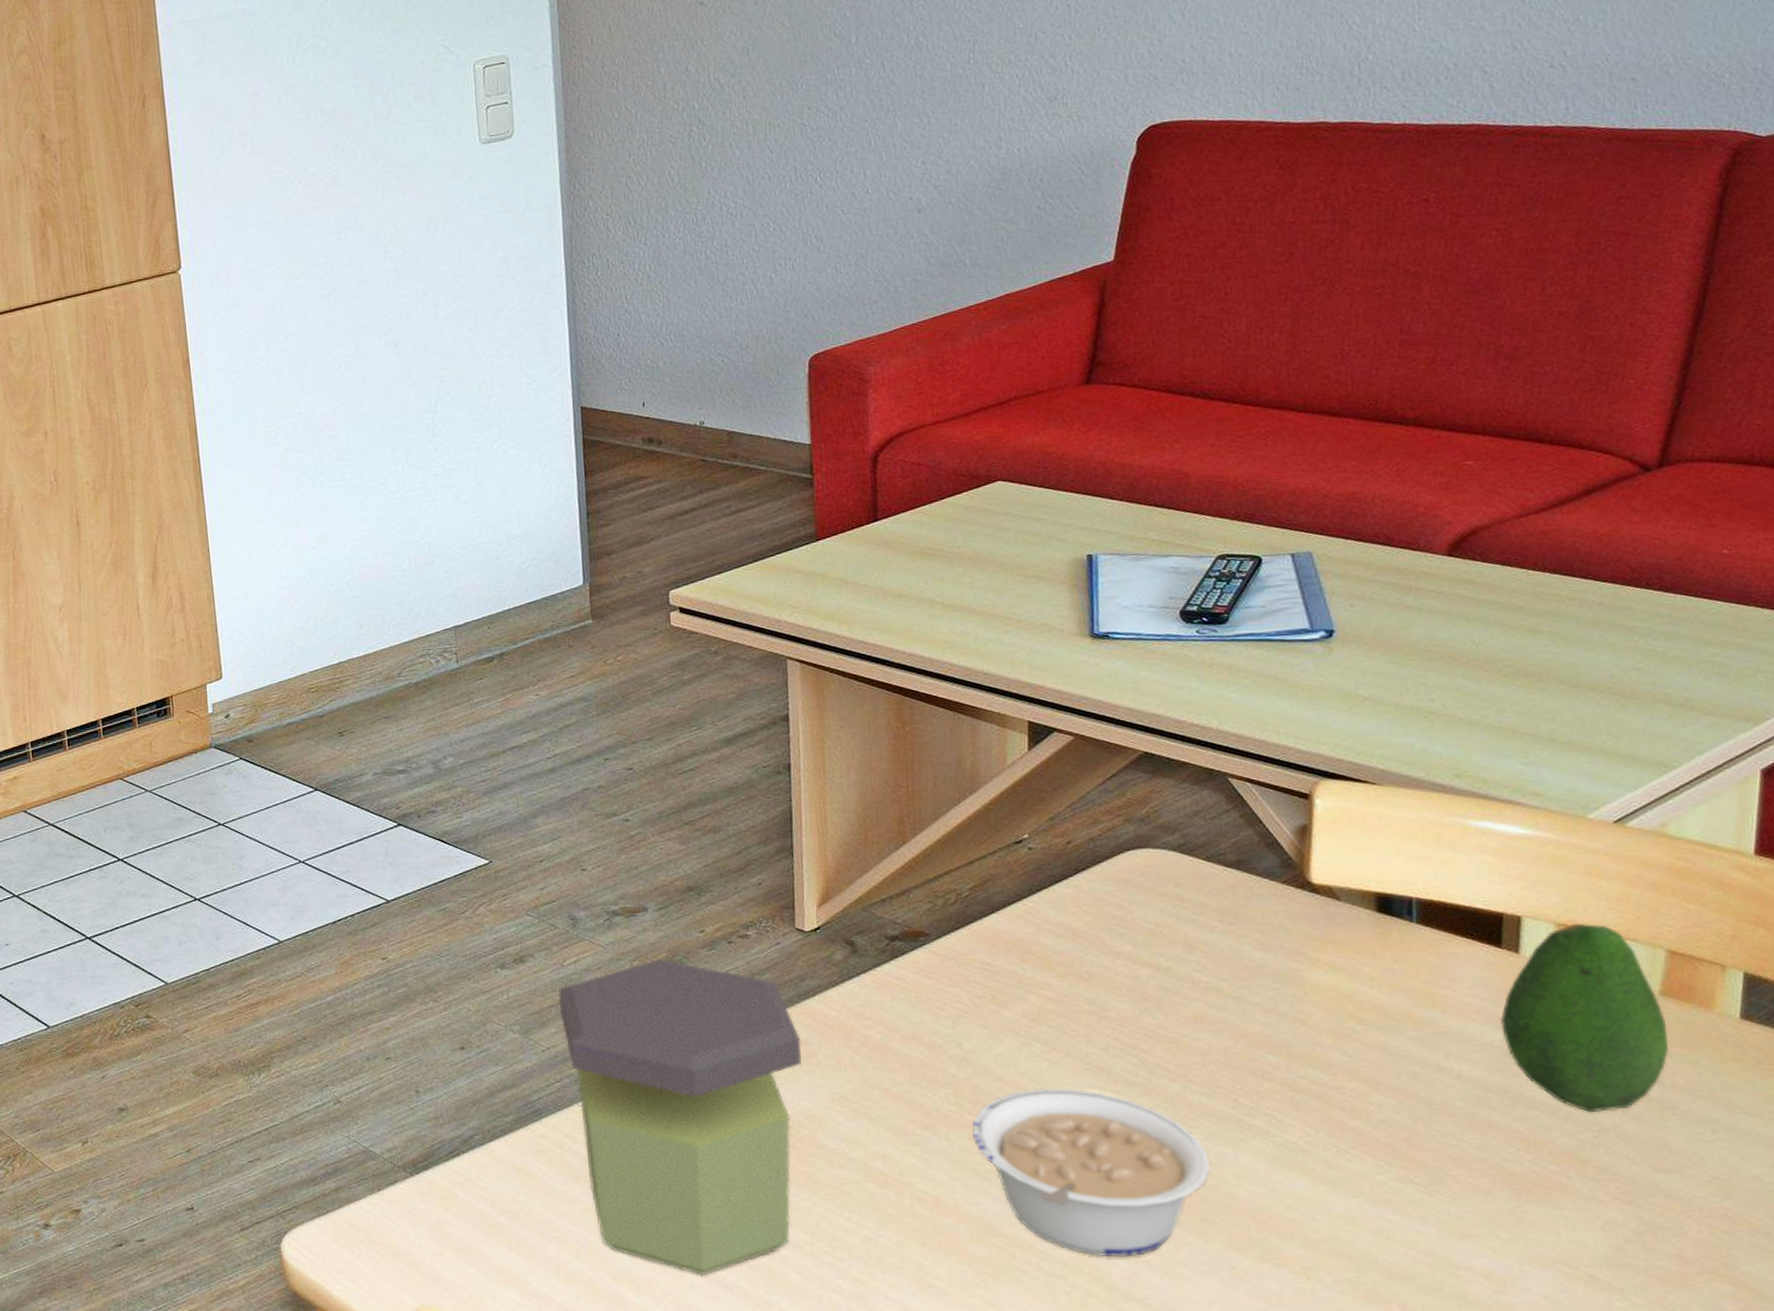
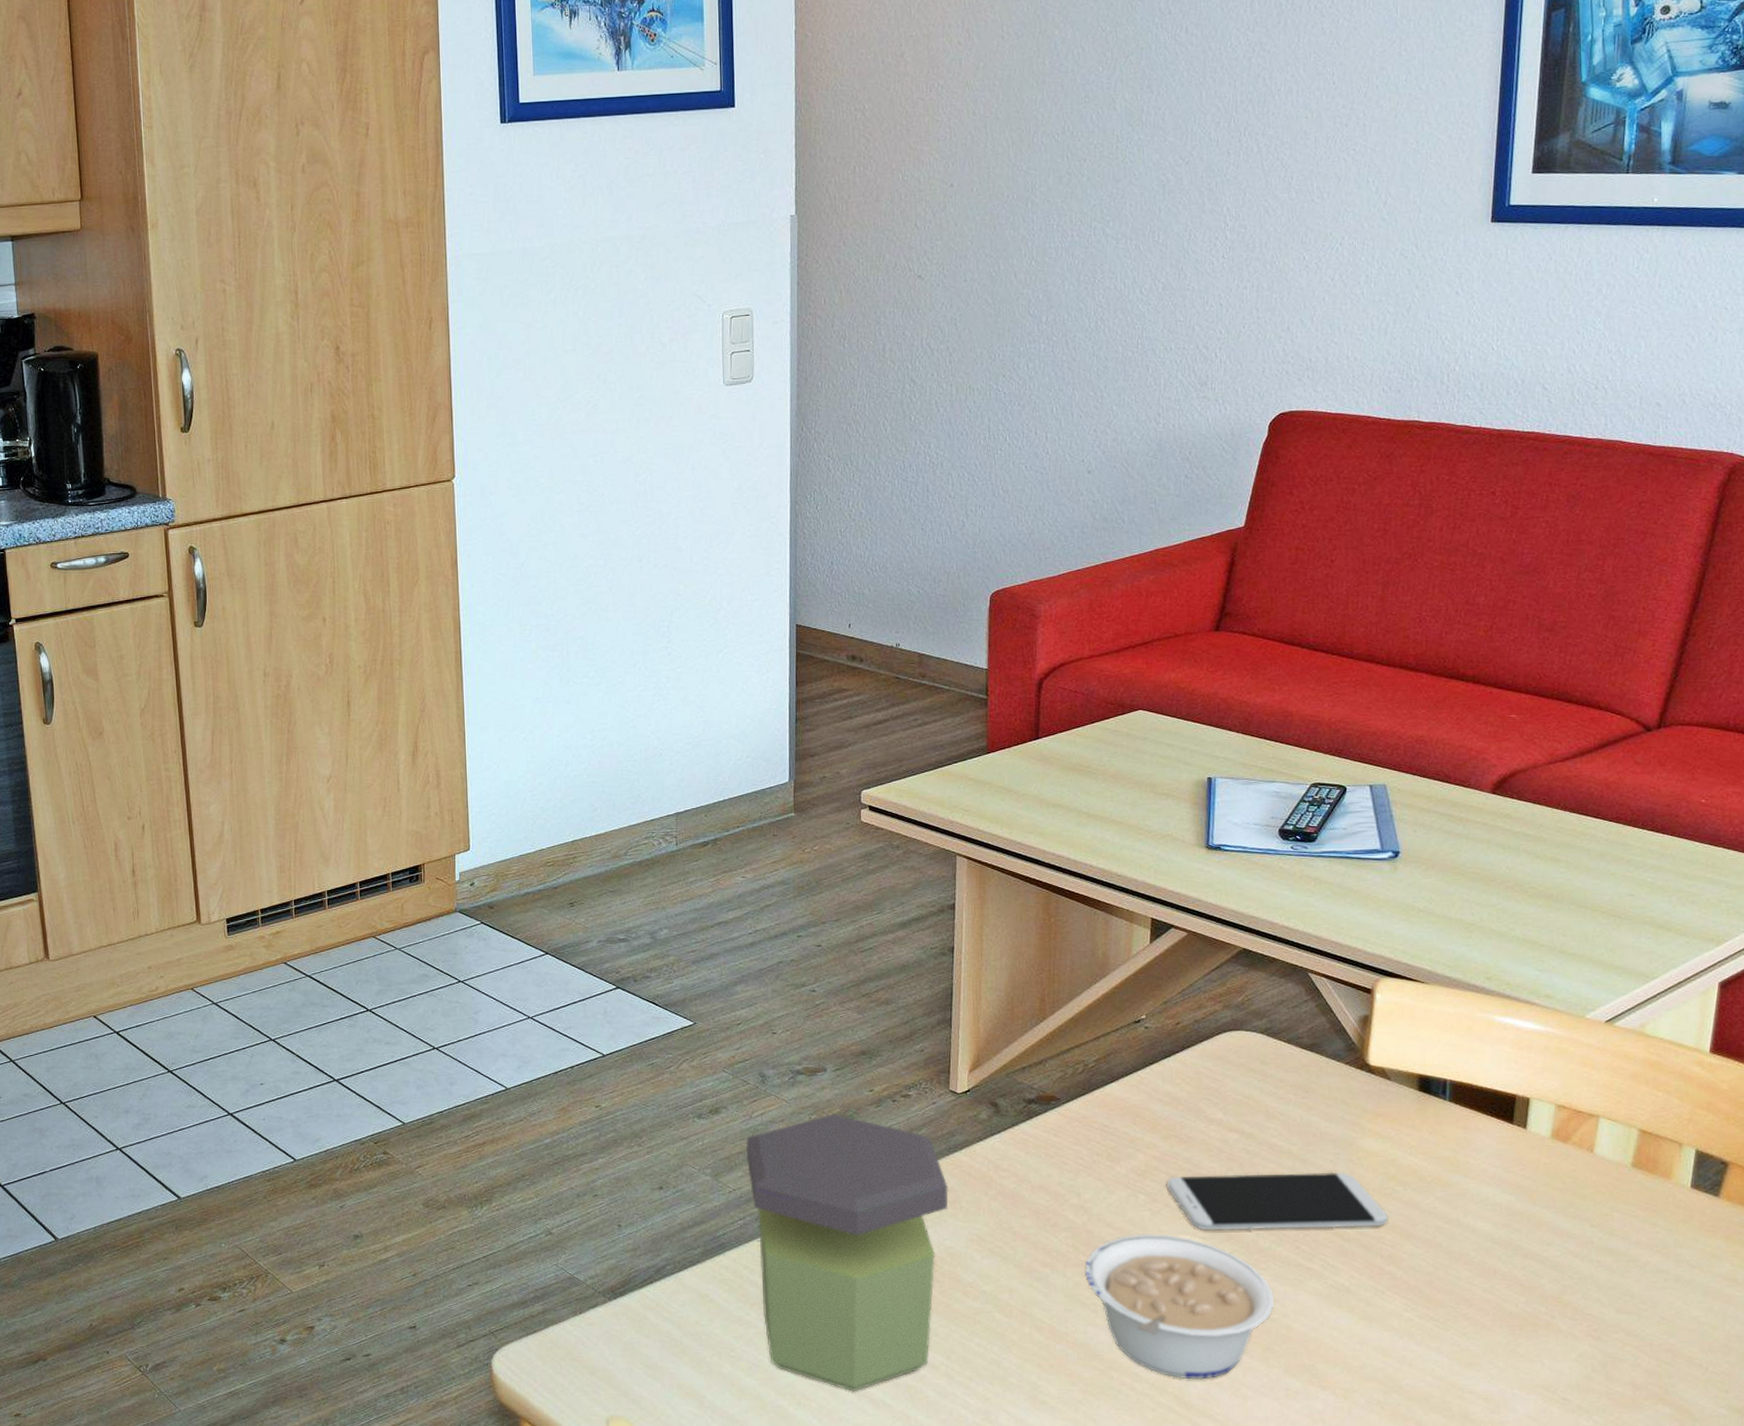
smartphone: none [1066,1011,1348,1083] -> present [1166,1172,1388,1231]
fruit: present [1500,923,1669,1113] -> none [1509,1105,1636,1264]

